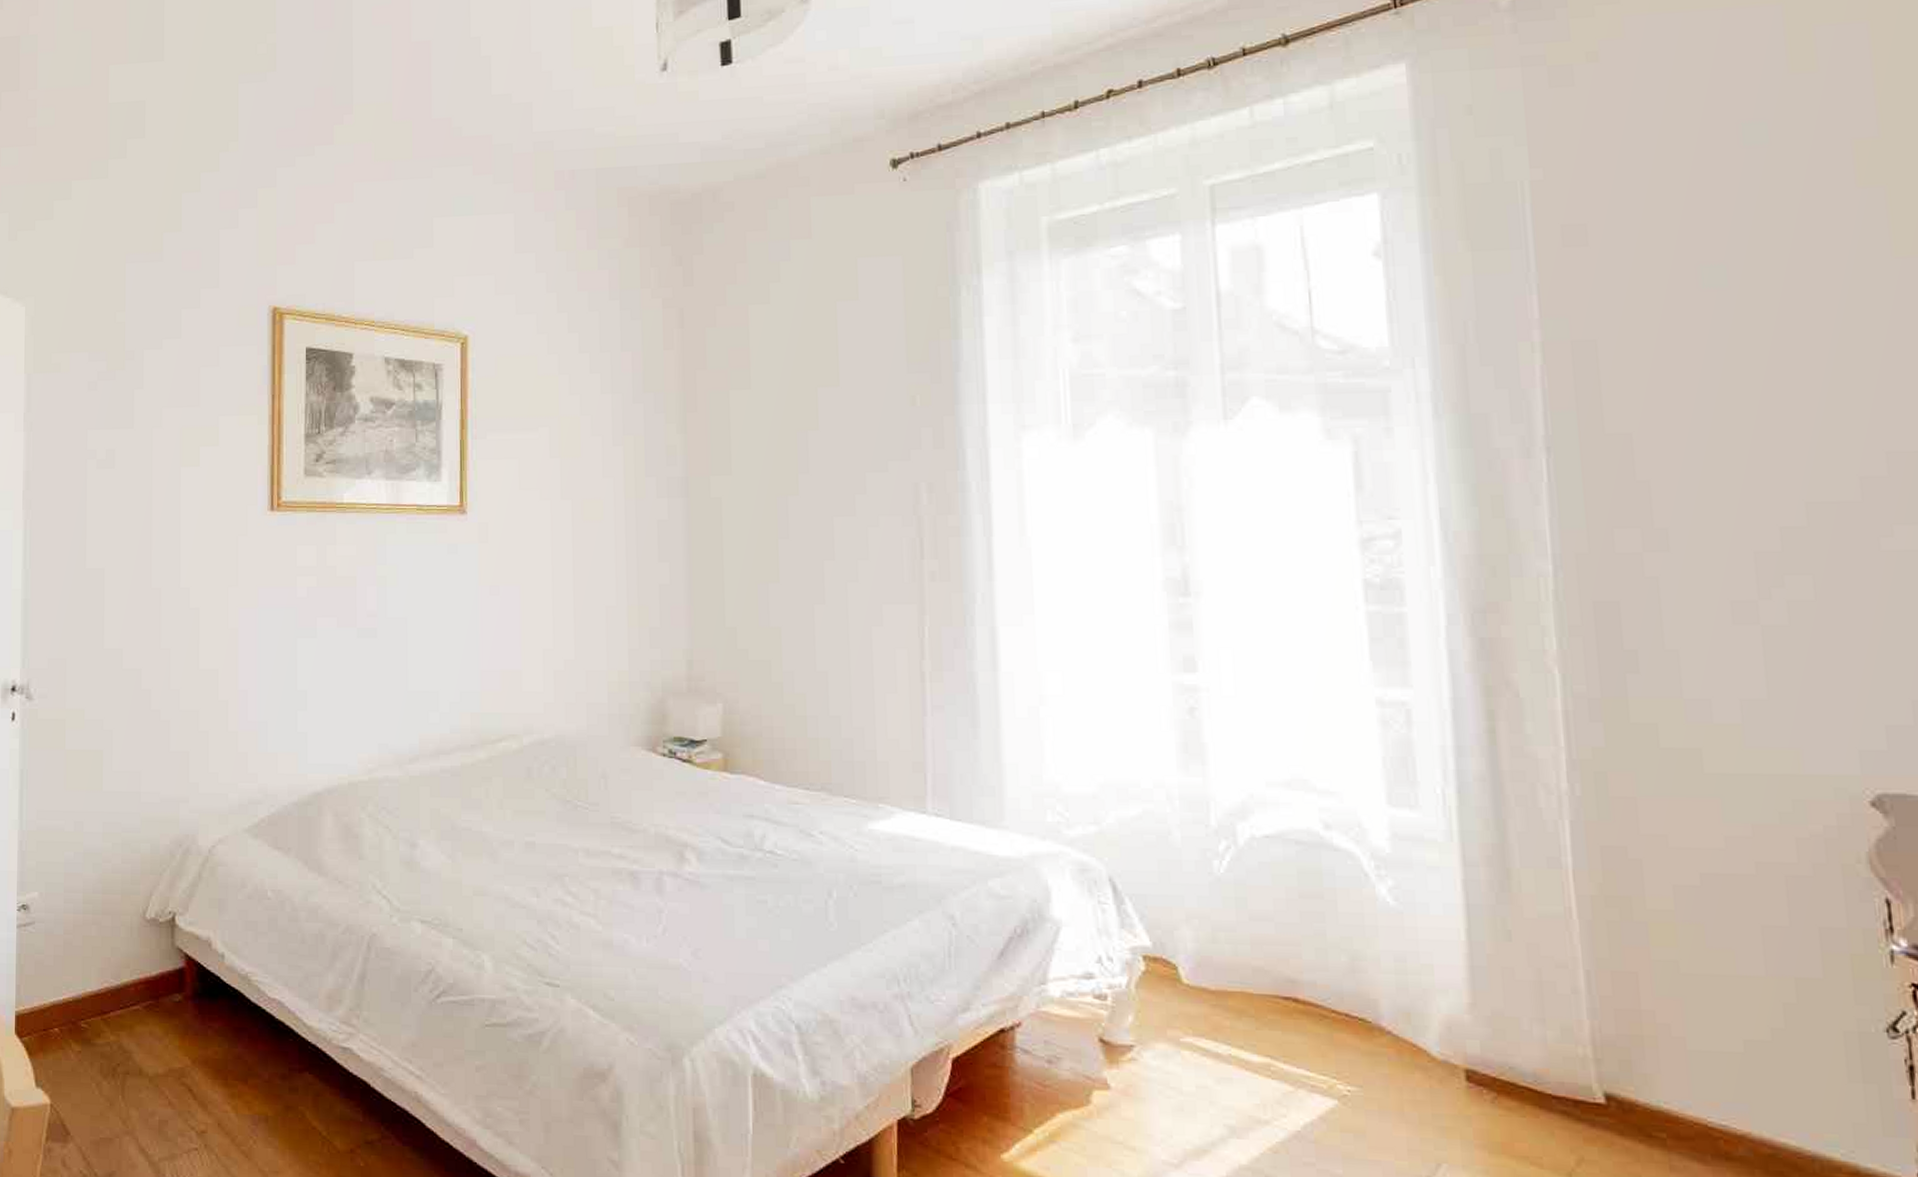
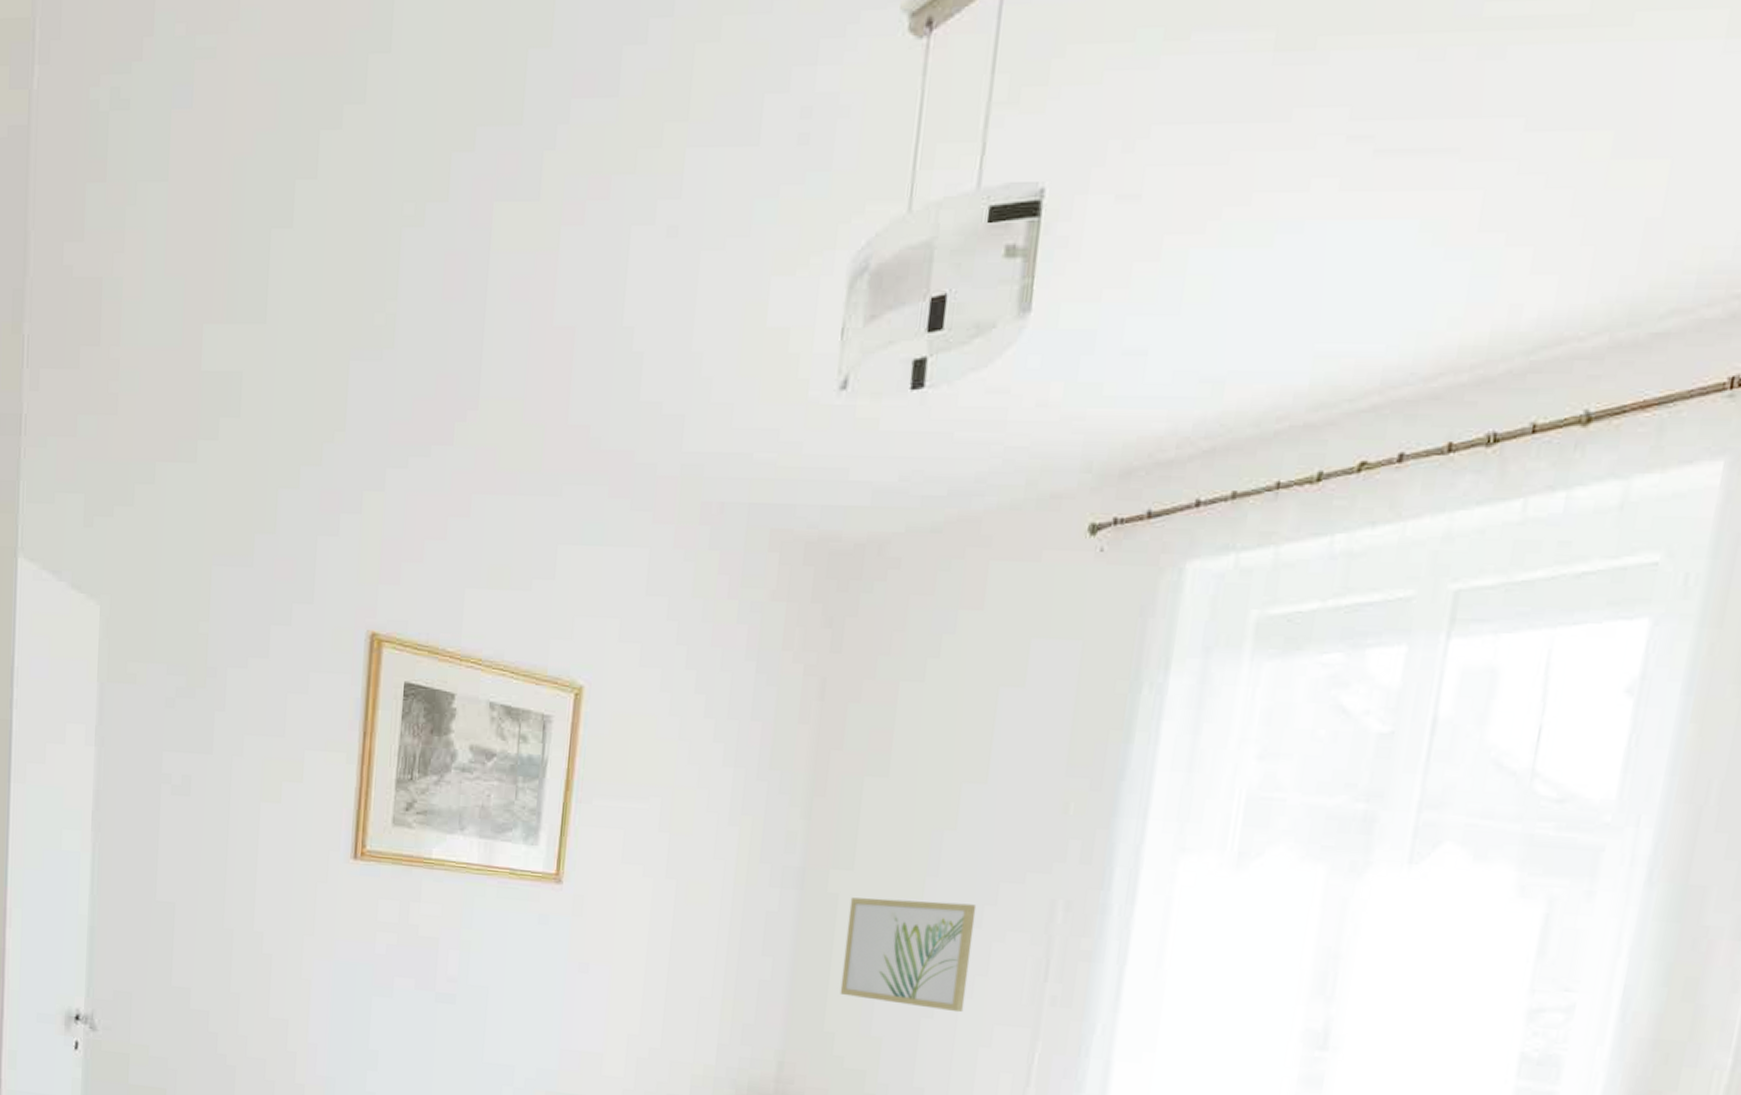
wall art: none [733,495,852,596] -> present [840,897,977,1013]

